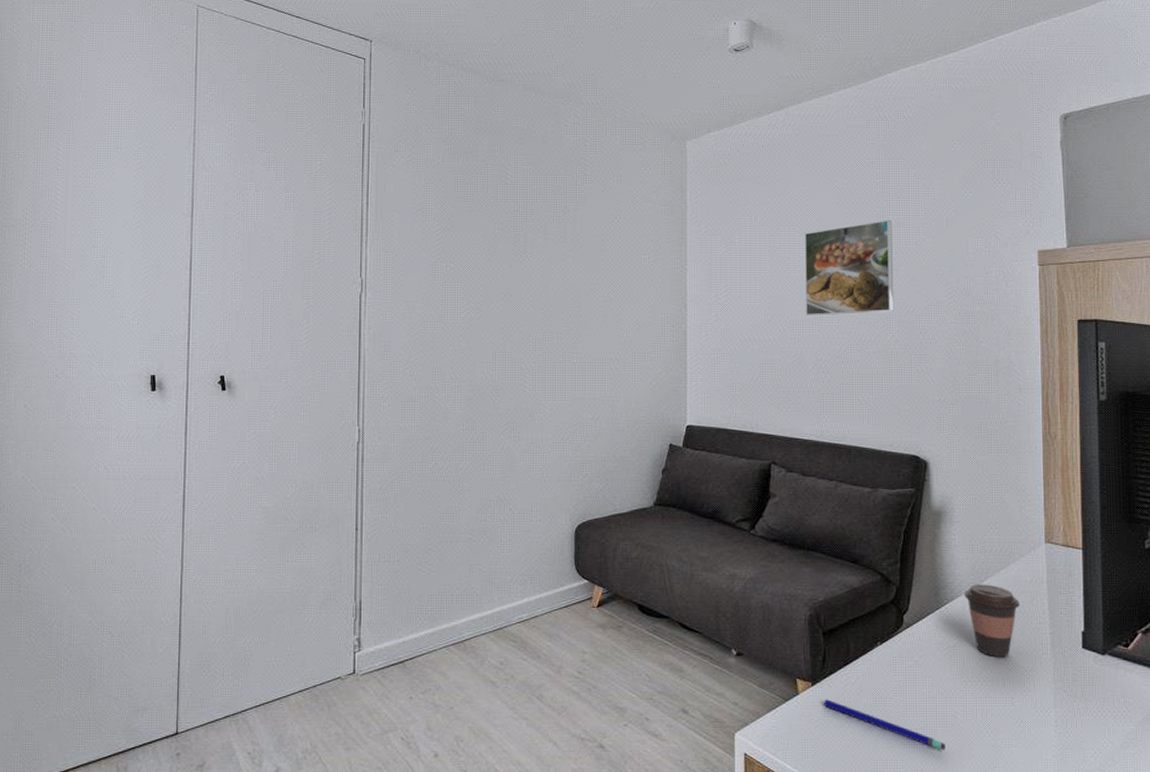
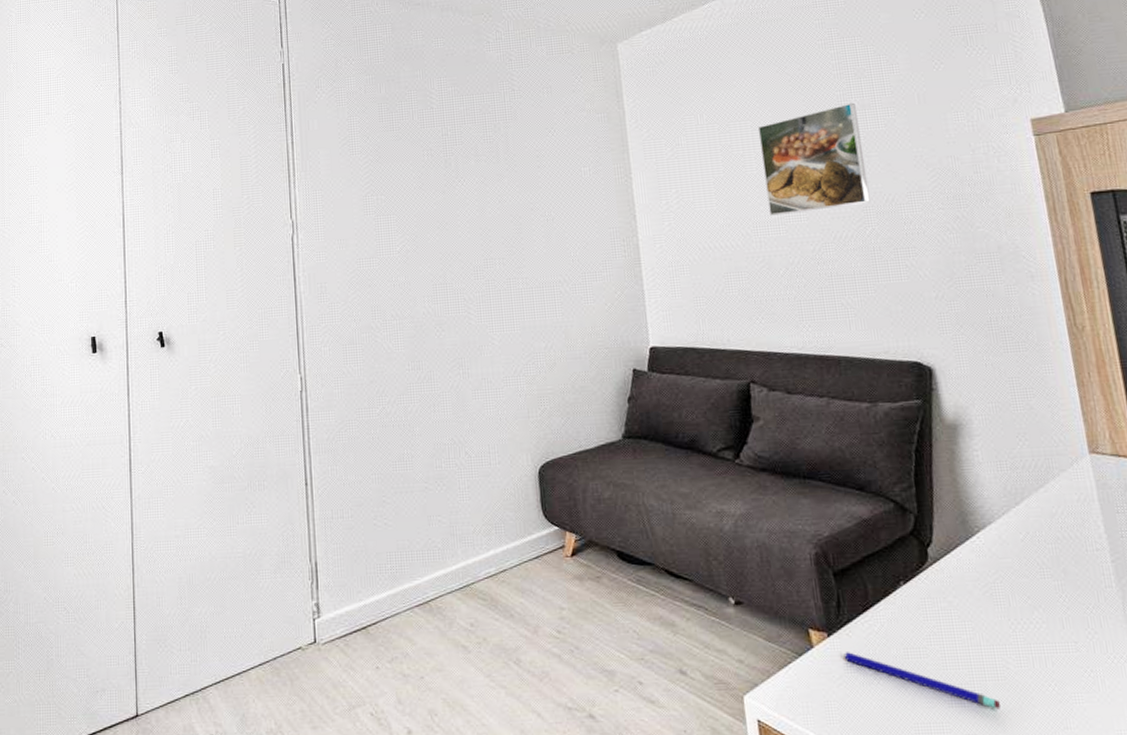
coffee cup: present [964,584,1020,658] -> none [997,506,1069,594]

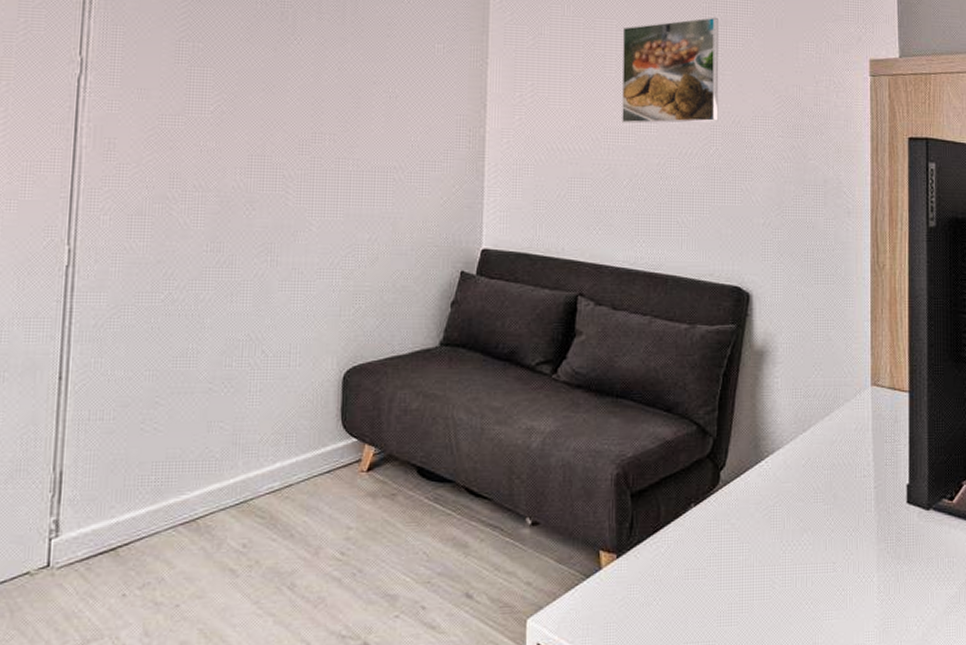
pen: present [845,652,1001,710] -> none [630,573,762,628]

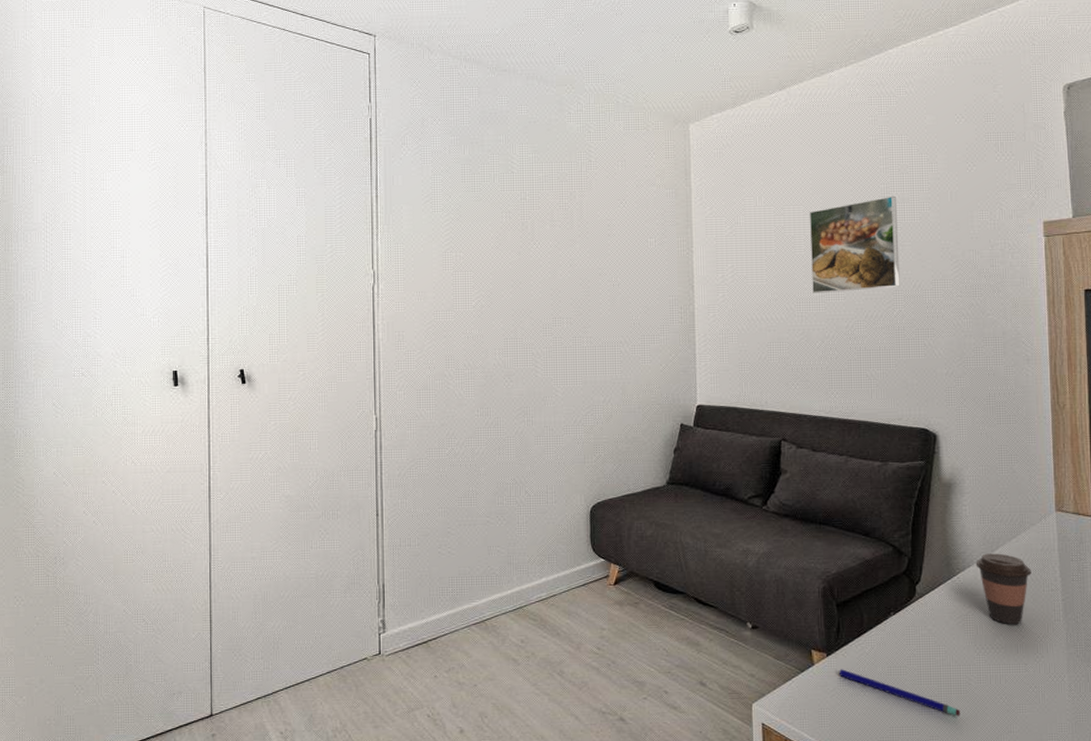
pen: none [630,573,762,628] -> present [839,669,960,717]
coffee cup: none [785,433,844,517] -> present [975,553,1032,625]

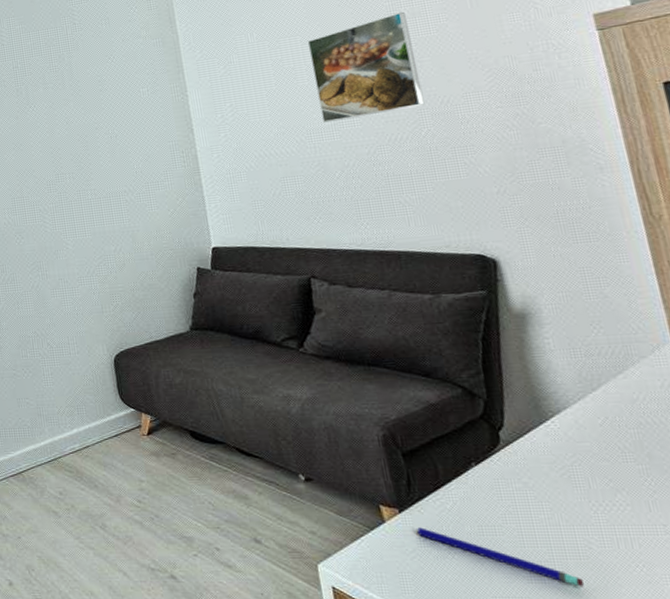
coffee cup: present [975,553,1032,625] -> none [573,392,653,478]

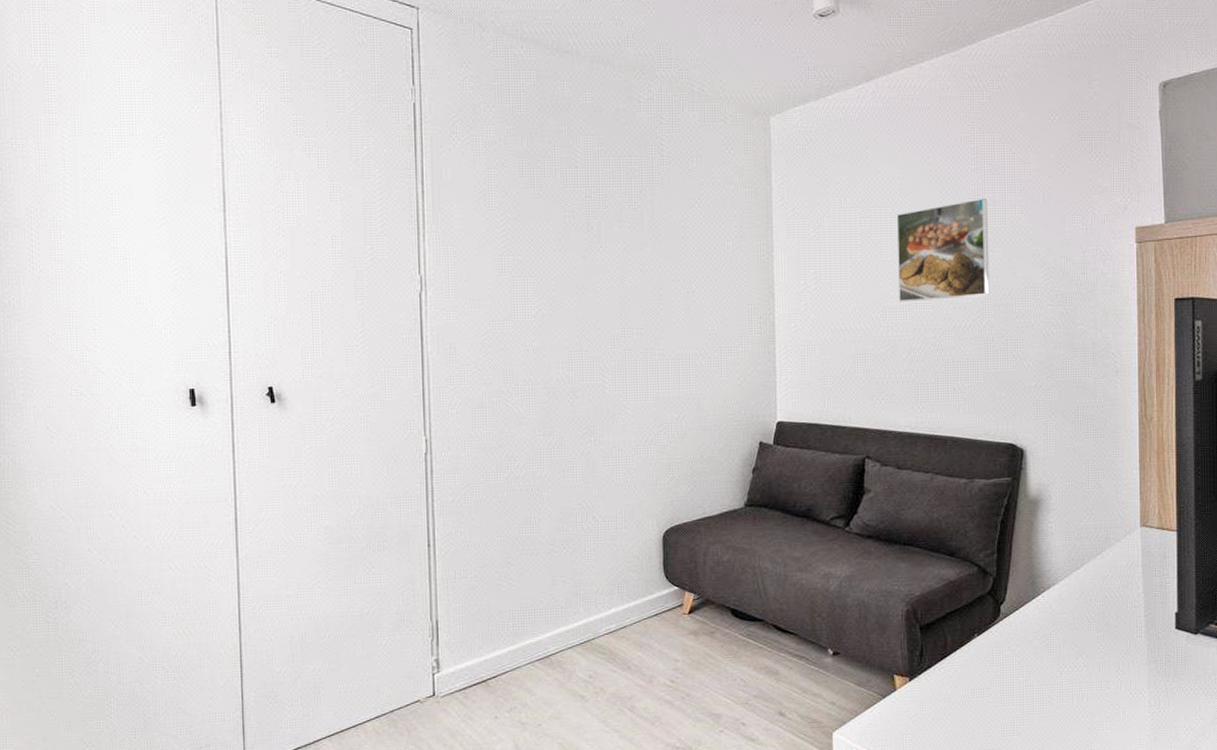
pen: present [417,527,584,587] -> none [922,693,1042,737]

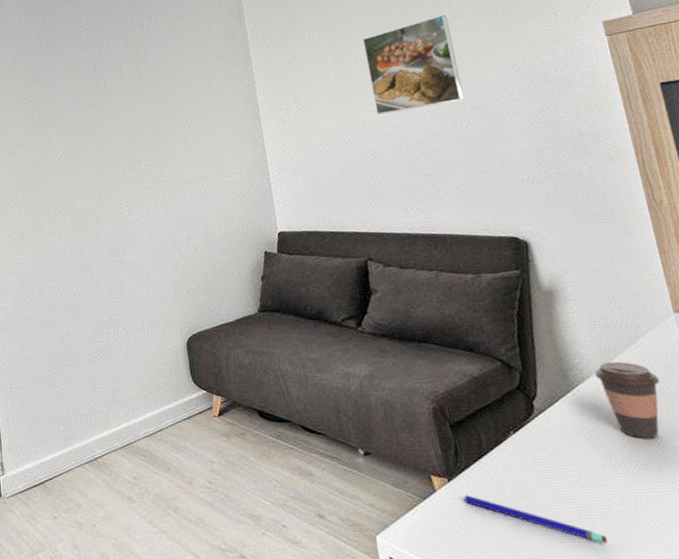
pen: none [922,693,1042,737] -> present [464,495,608,544]
coffee cup: none [1060,570,1115,643] -> present [594,361,660,439]

